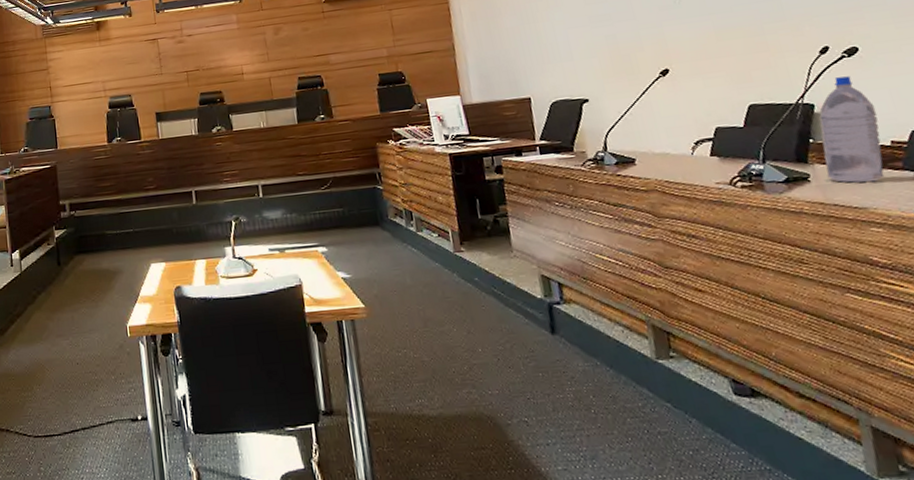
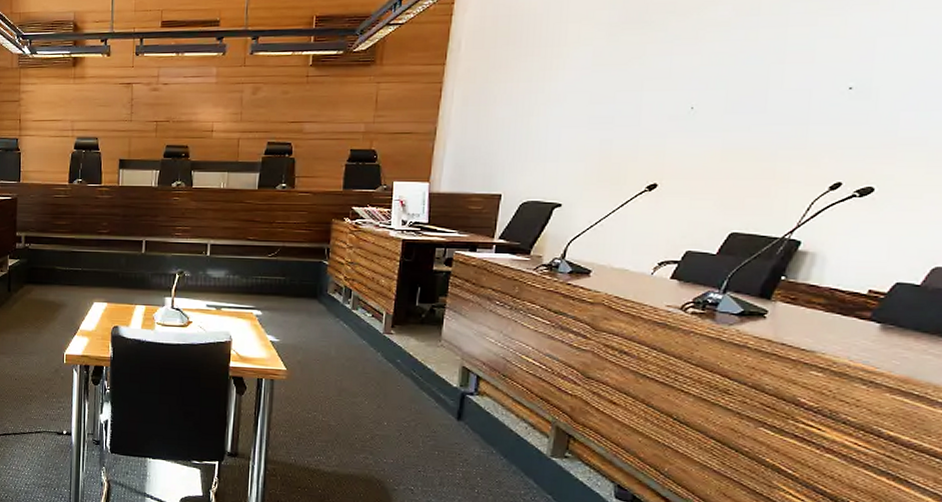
water bottle: present [819,76,885,183] -> none [785,217,867,328]

